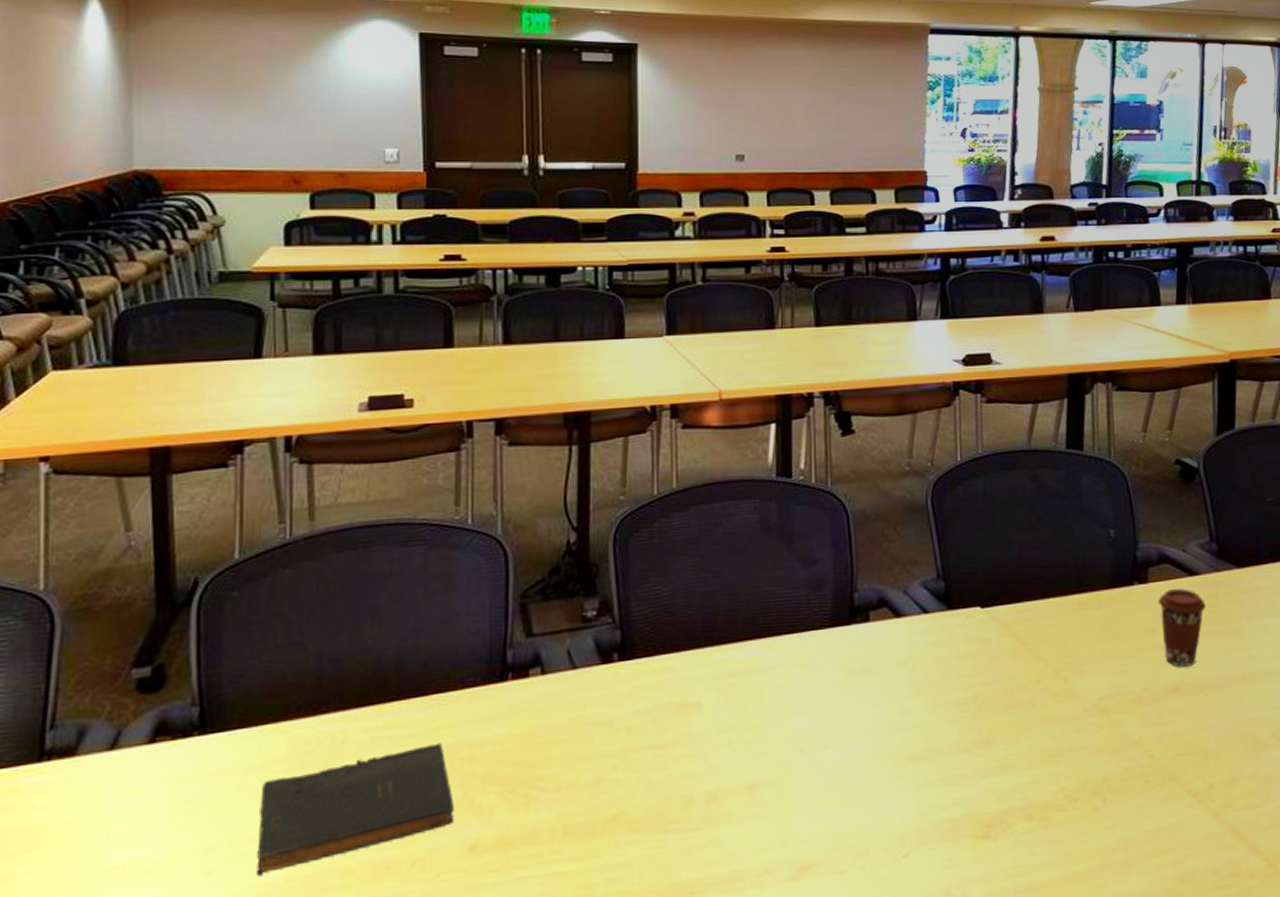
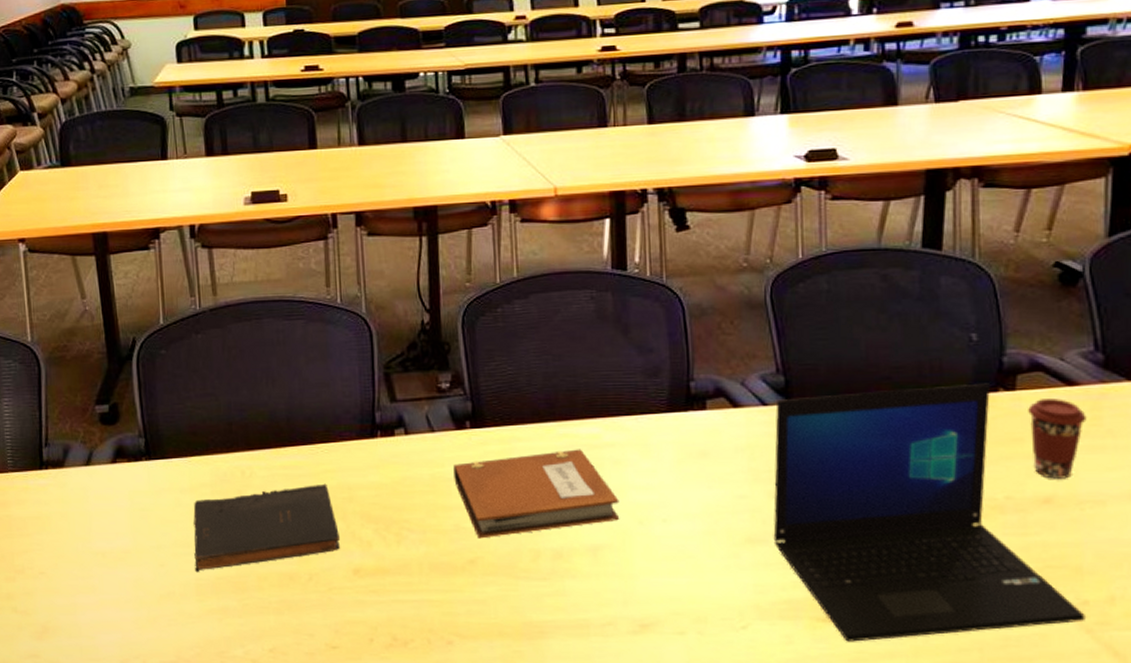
notebook: none [597,675,780,790] -> present [453,449,620,539]
laptop: none [934,577,1212,857] -> present [773,383,1085,642]

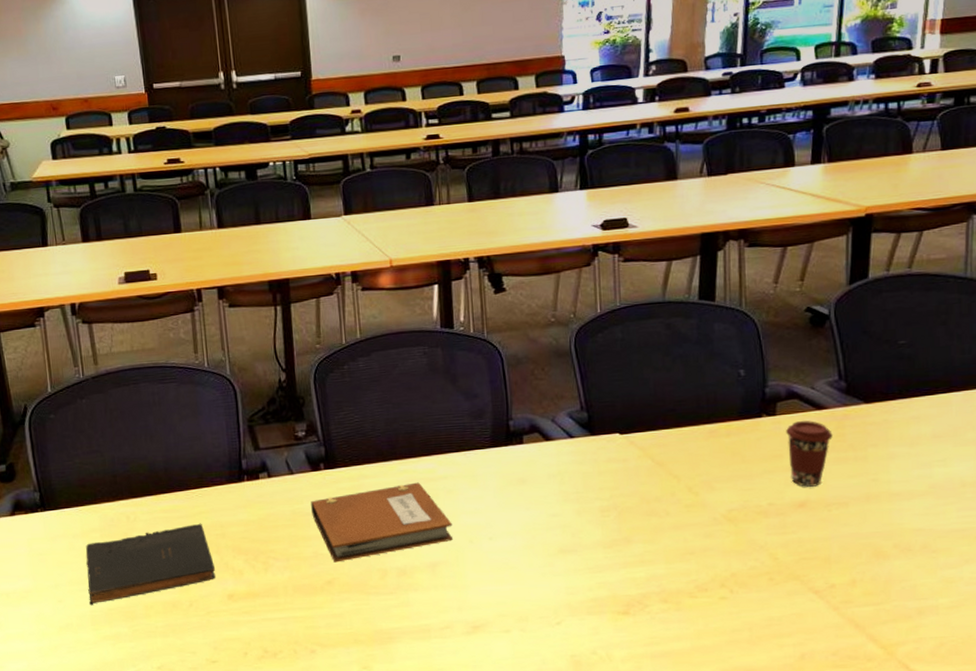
laptop: present [773,383,1085,642] -> none [581,410,833,630]

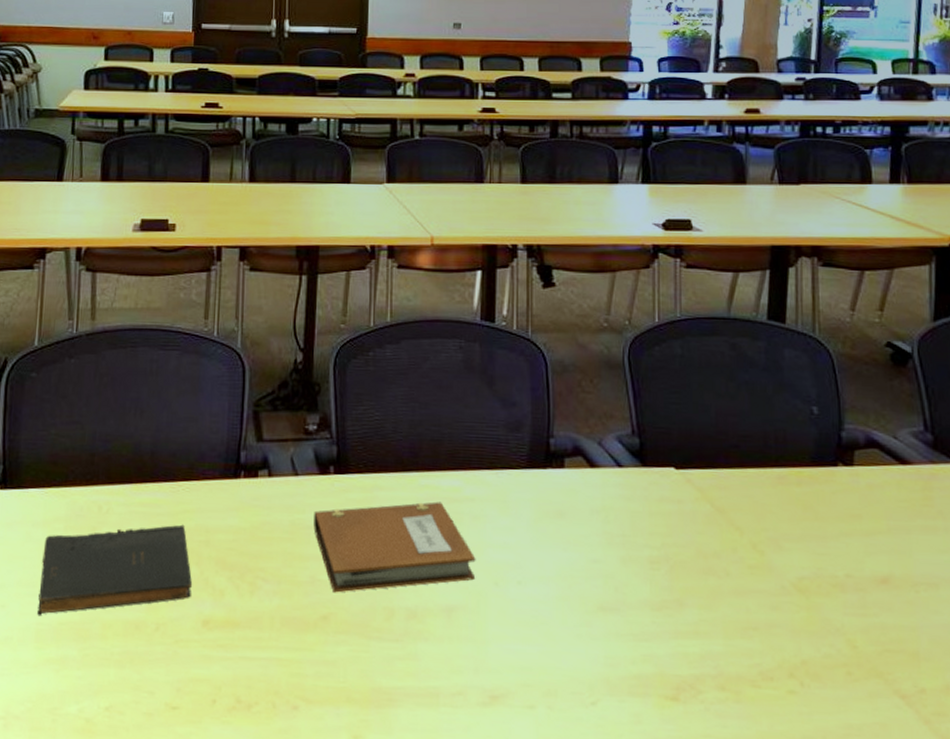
coffee cup: present [786,421,833,487] -> none [865,476,919,559]

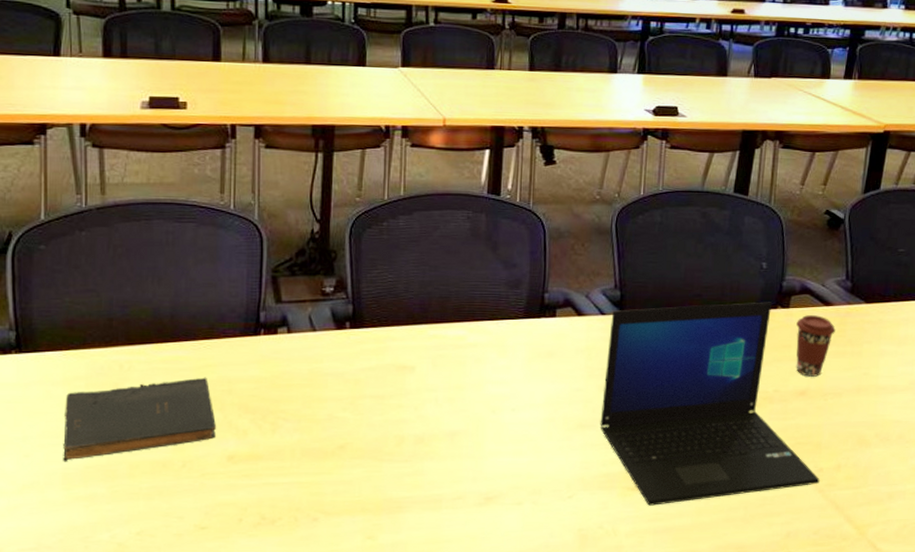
notebook: present [313,501,476,593] -> none [331,348,477,427]
laptop: none [625,457,923,724] -> present [600,302,820,506]
coffee cup: none [865,476,919,559] -> present [796,315,836,377]

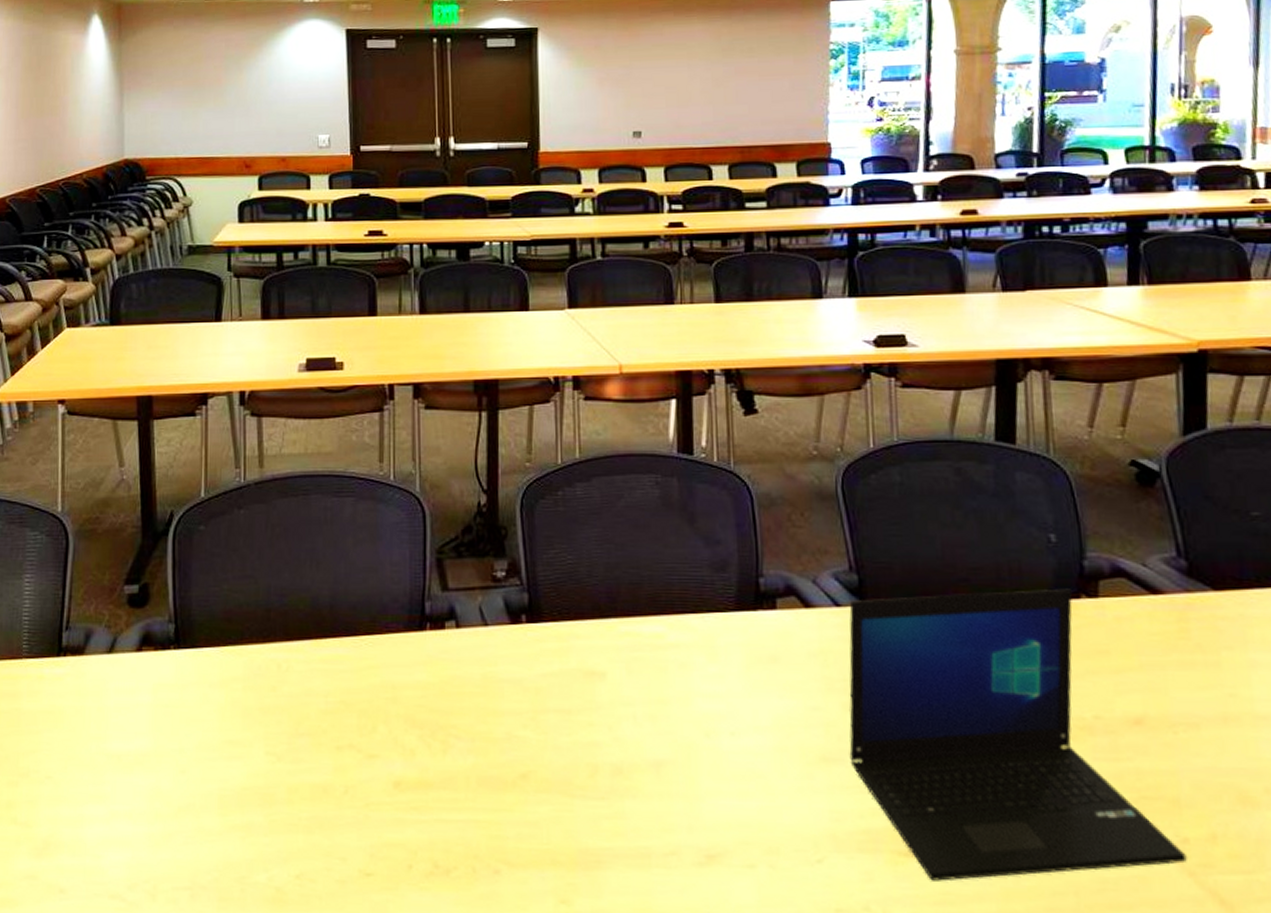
book: present [63,377,216,462] -> none [219,681,380,782]
coffee cup: present [796,315,836,377] -> none [1112,608,1174,698]

